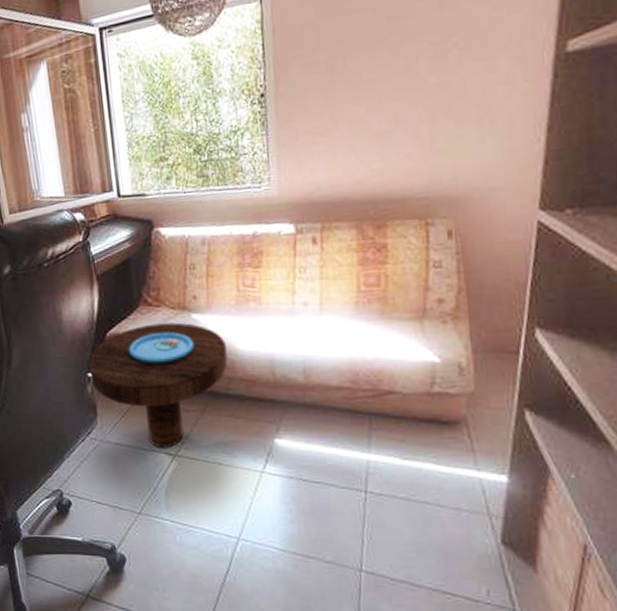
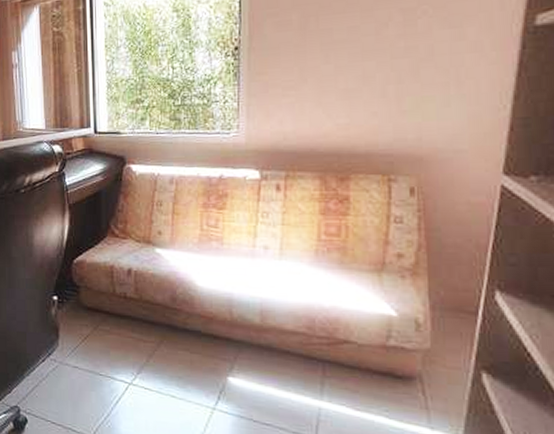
side table: present [88,322,228,448] -> none [54,255,187,376]

